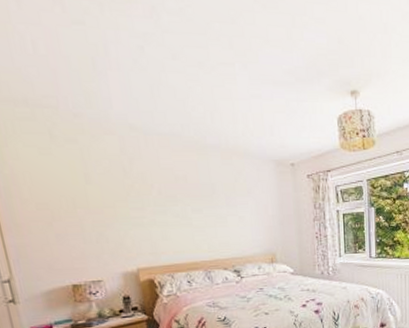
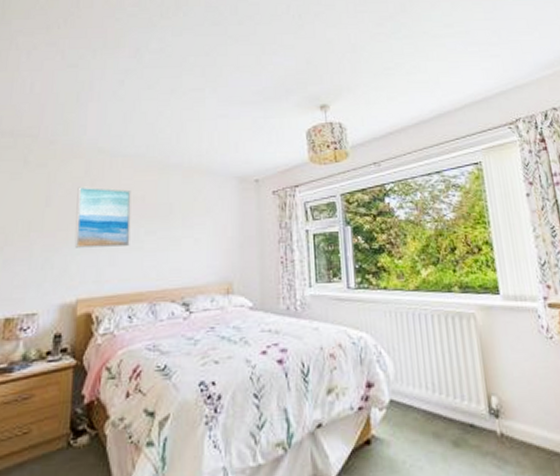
wall art: none [116,165,179,224] -> present [74,186,131,248]

